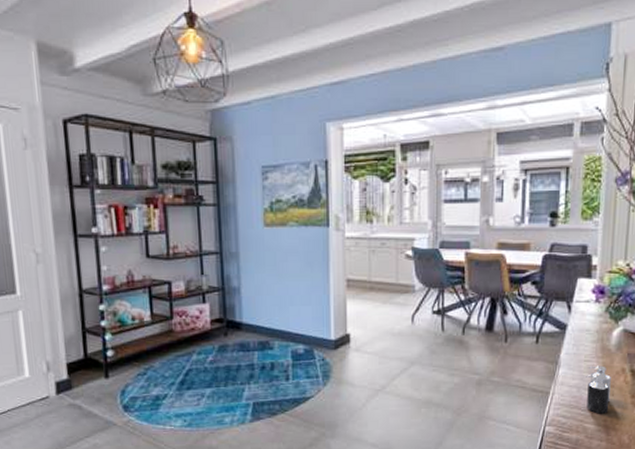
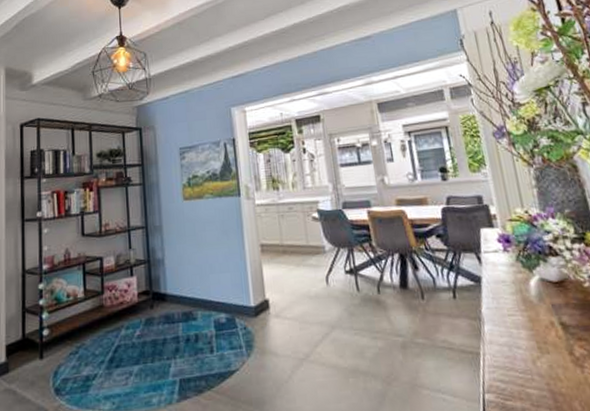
candle: present [586,365,611,414] -> none [513,319,548,376]

